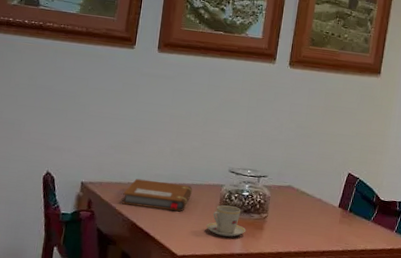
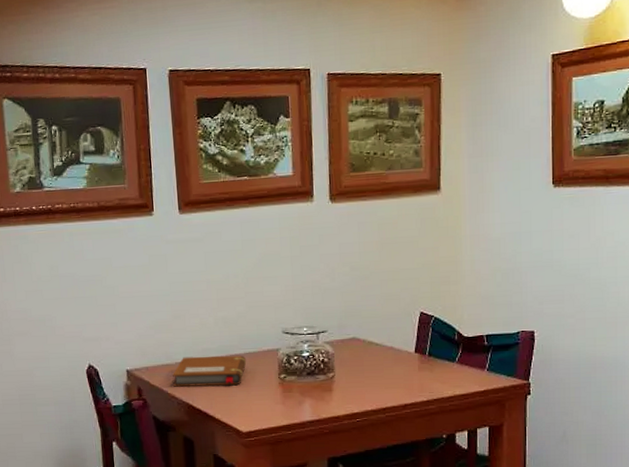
teacup: present [205,205,246,237] -> none [268,370,314,405]

